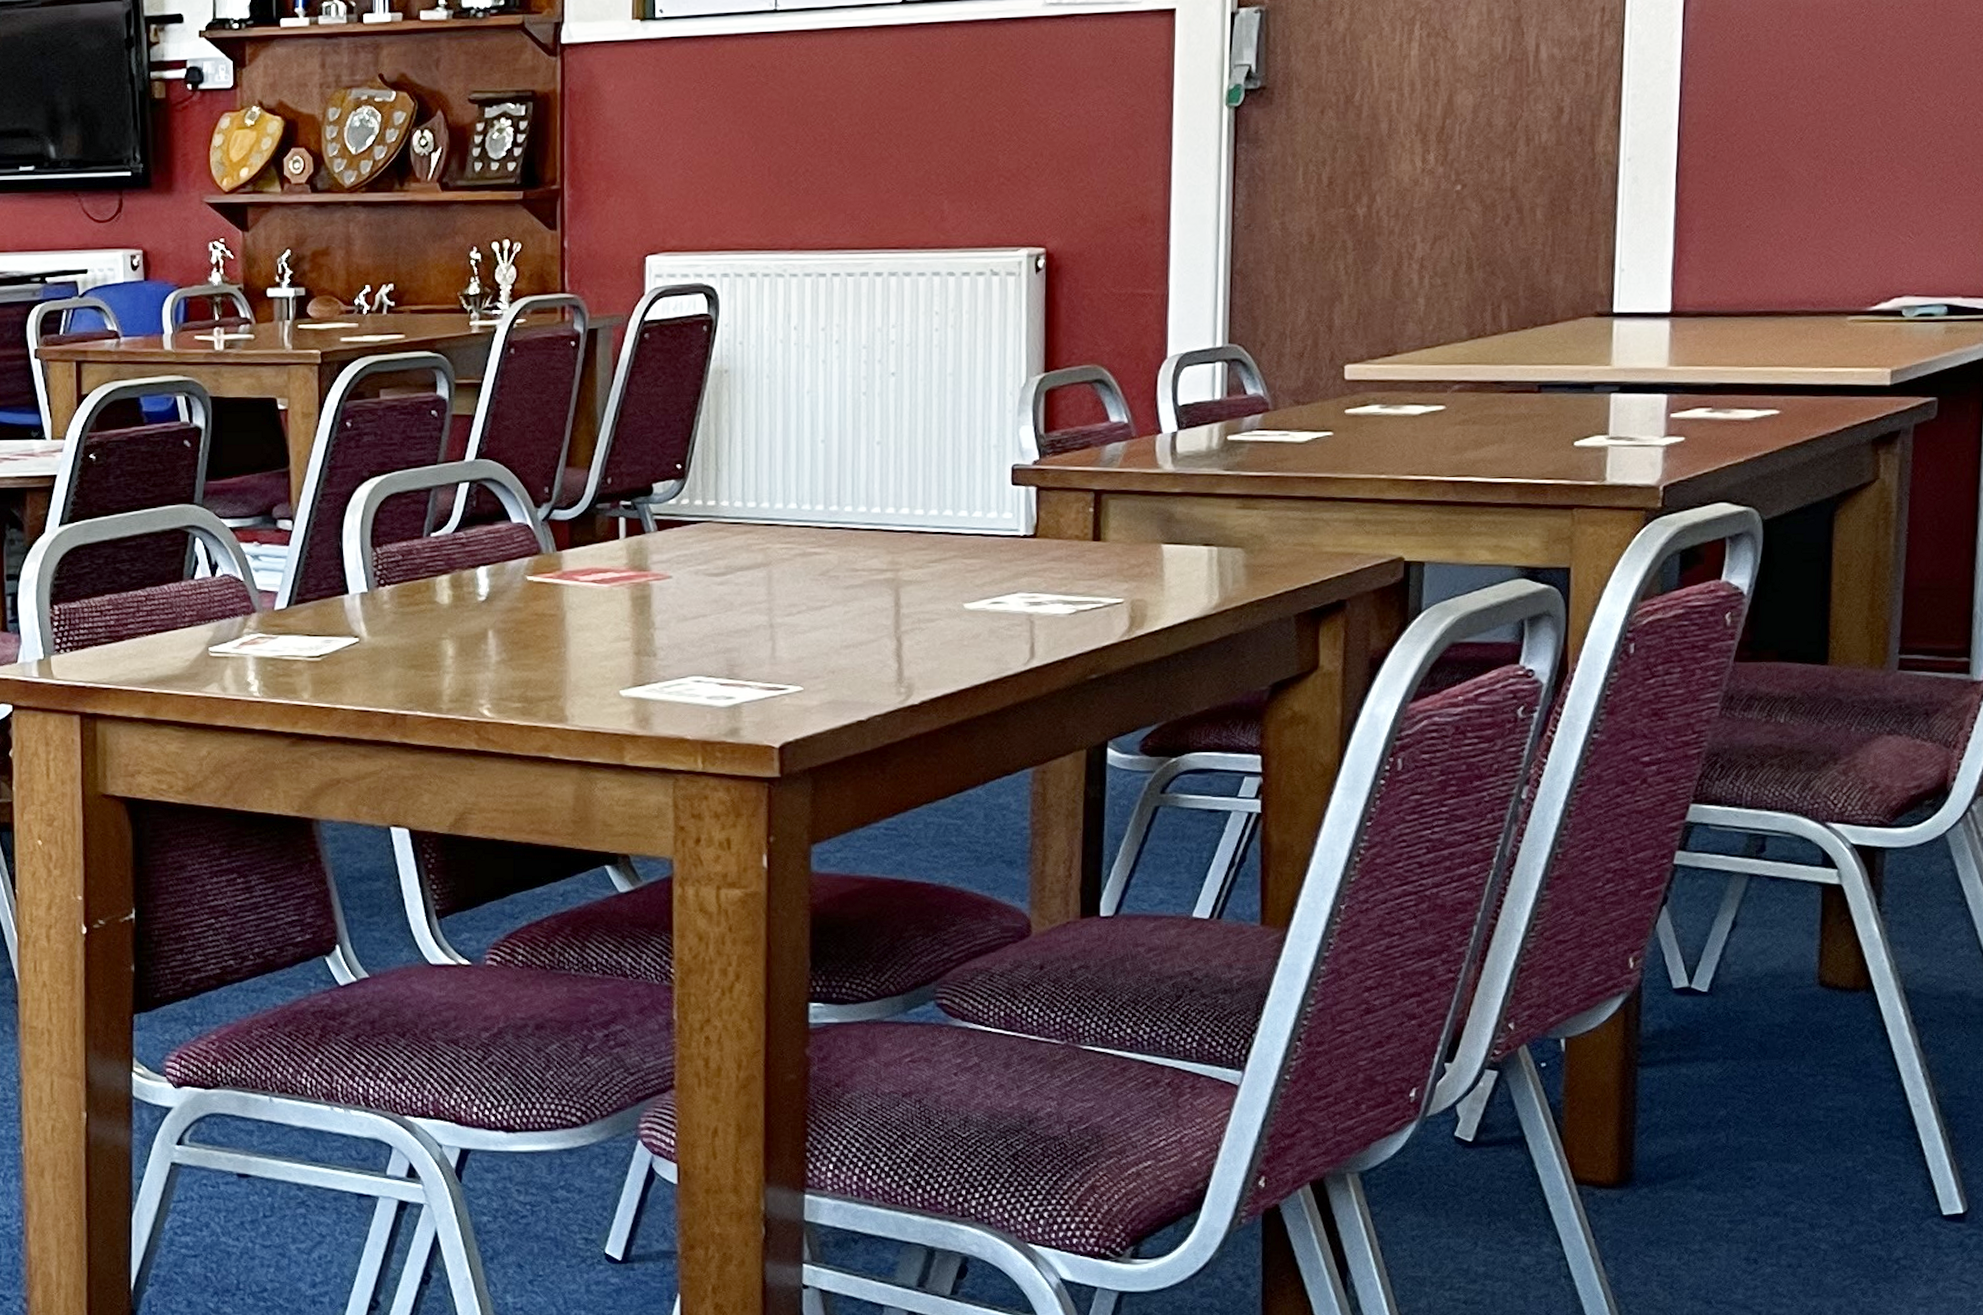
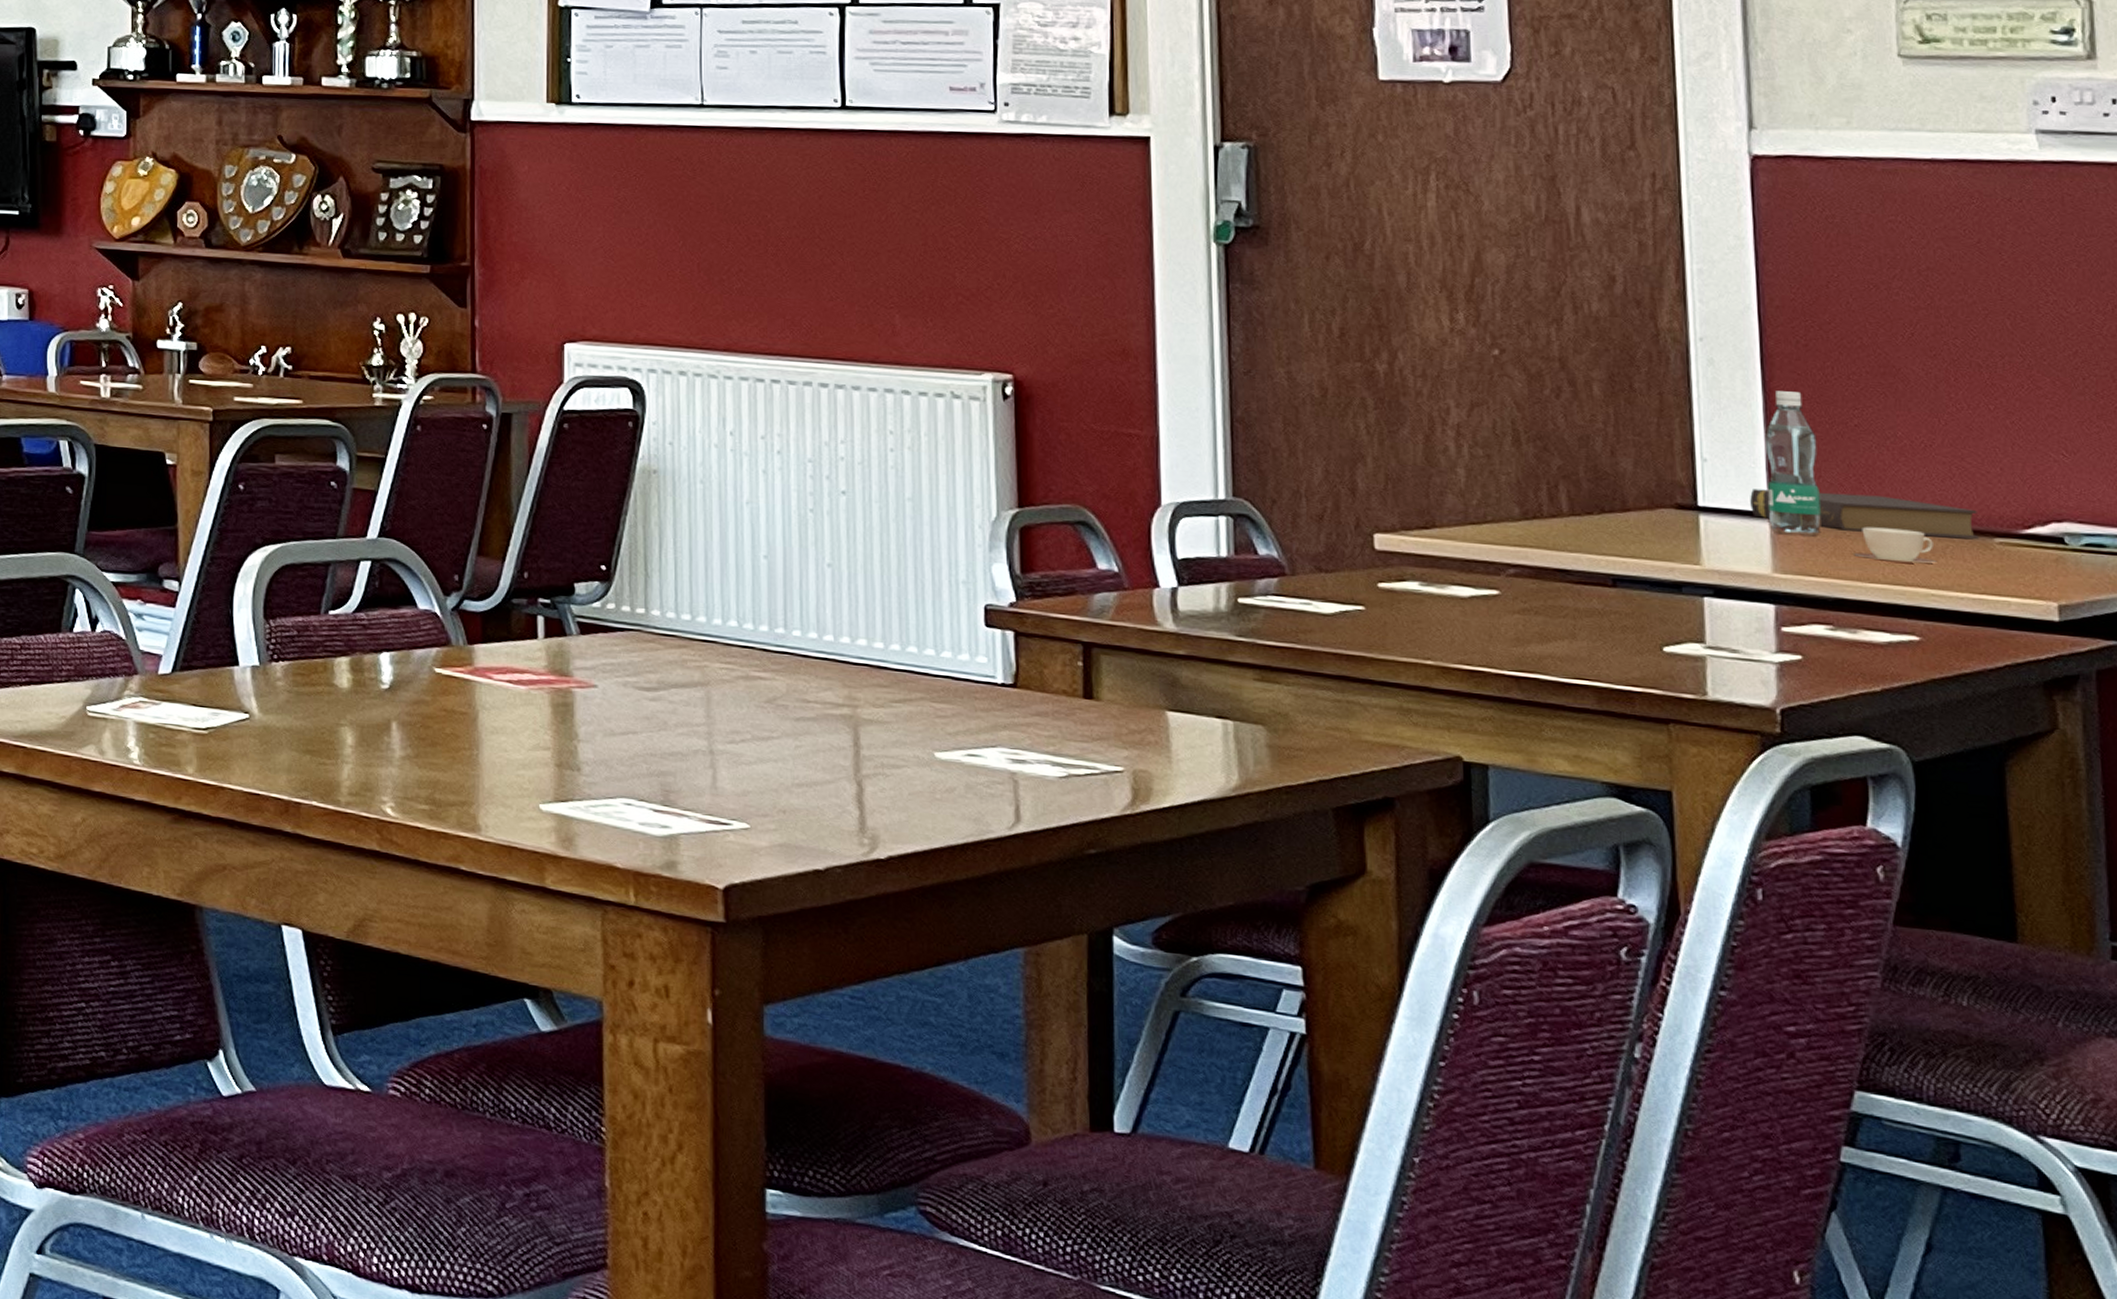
book: none [1656,288,1836,323] -> present [1750,489,1979,539]
bottle: none [1669,201,1715,332] -> present [1764,391,1821,538]
teacup: none [1735,316,1800,346] -> present [1854,526,1937,564]

